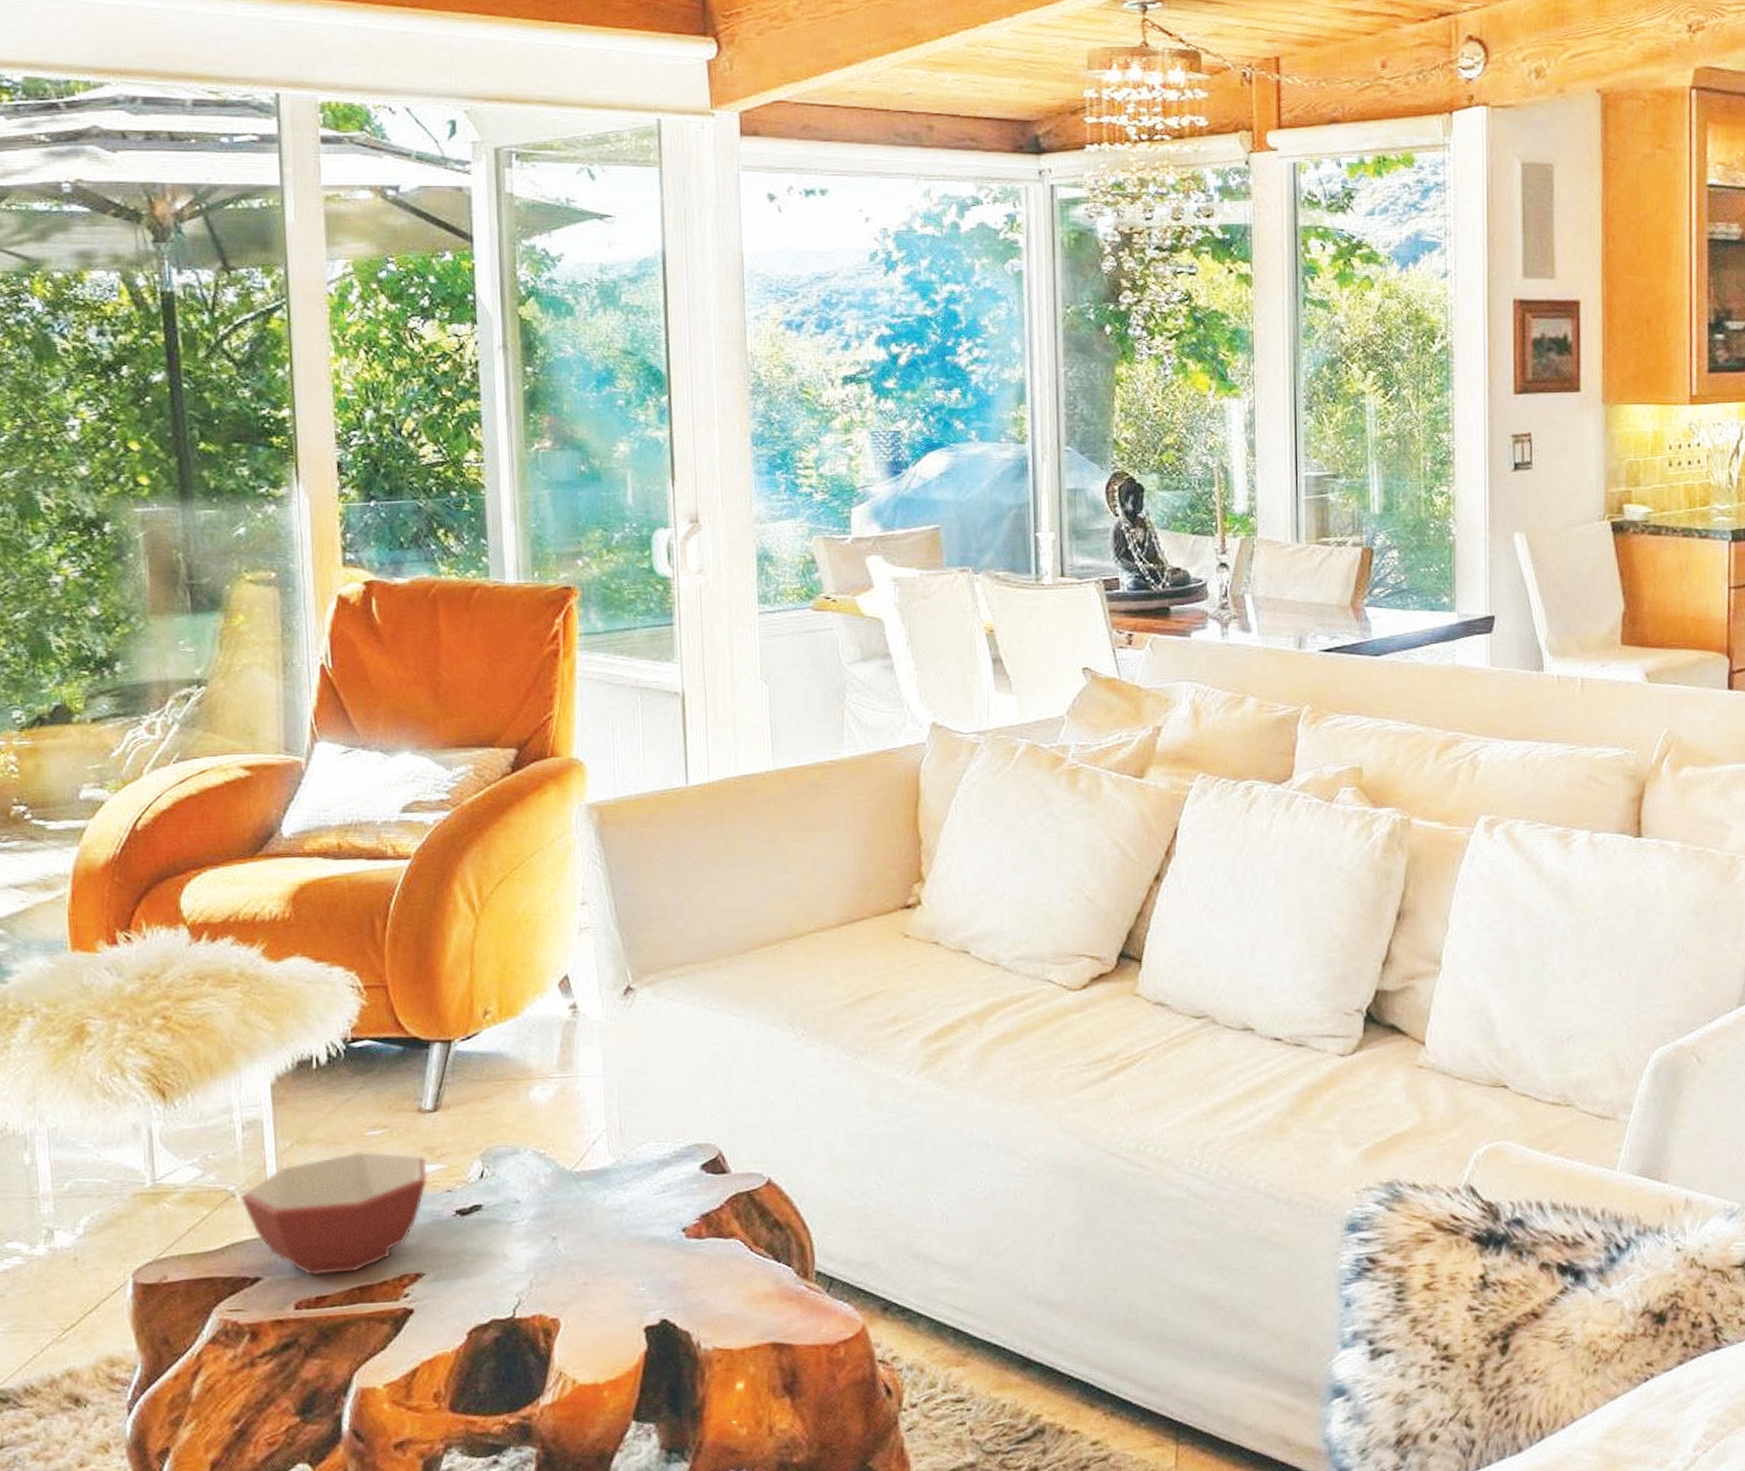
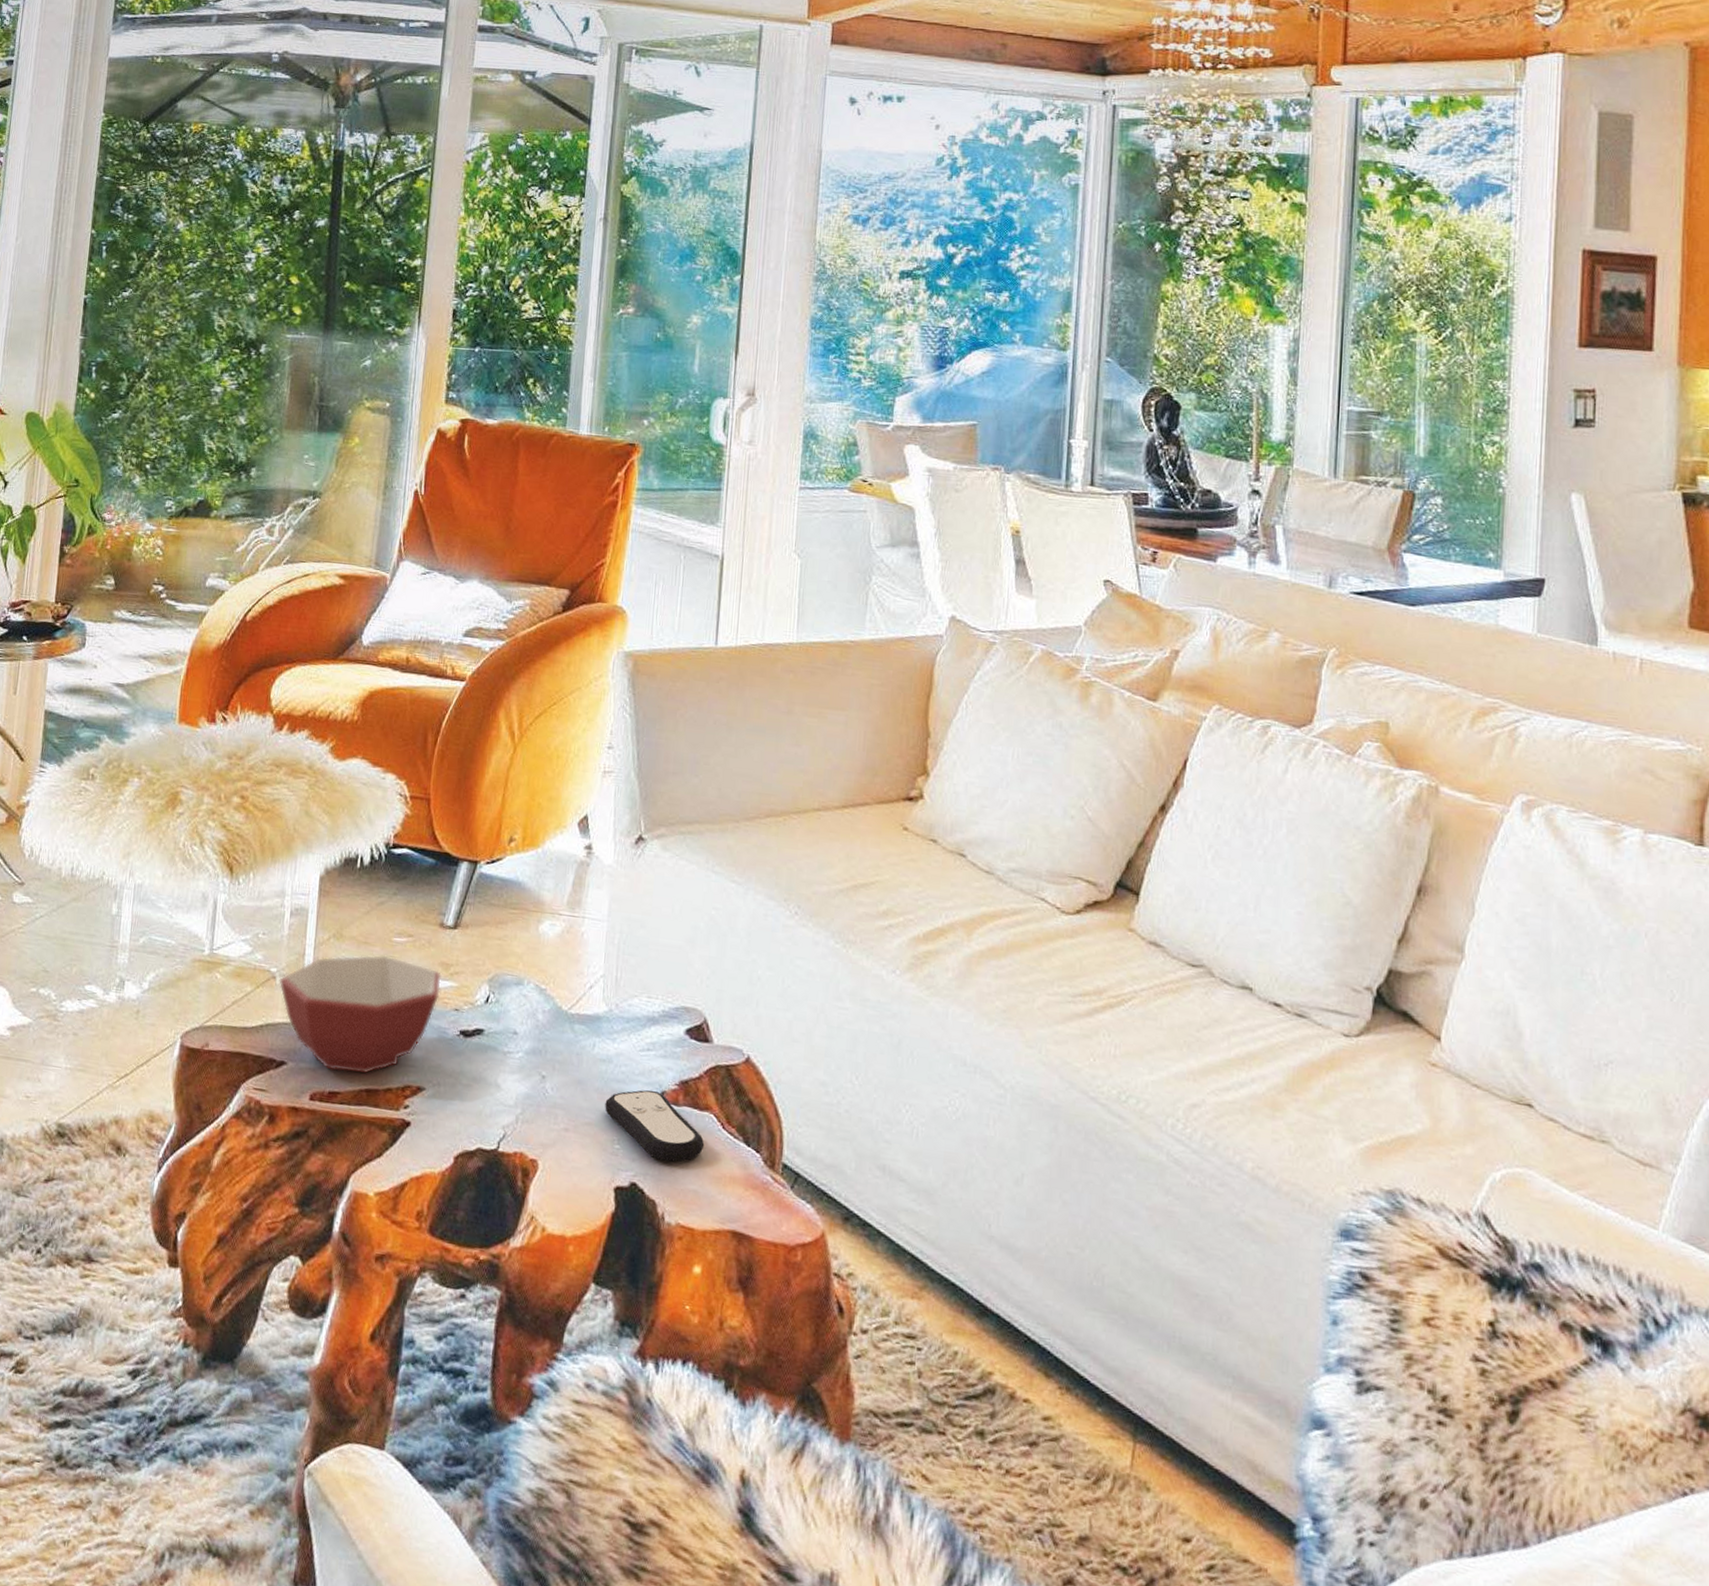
remote control: none [624,1229,734,1294] -> present [605,1089,705,1162]

